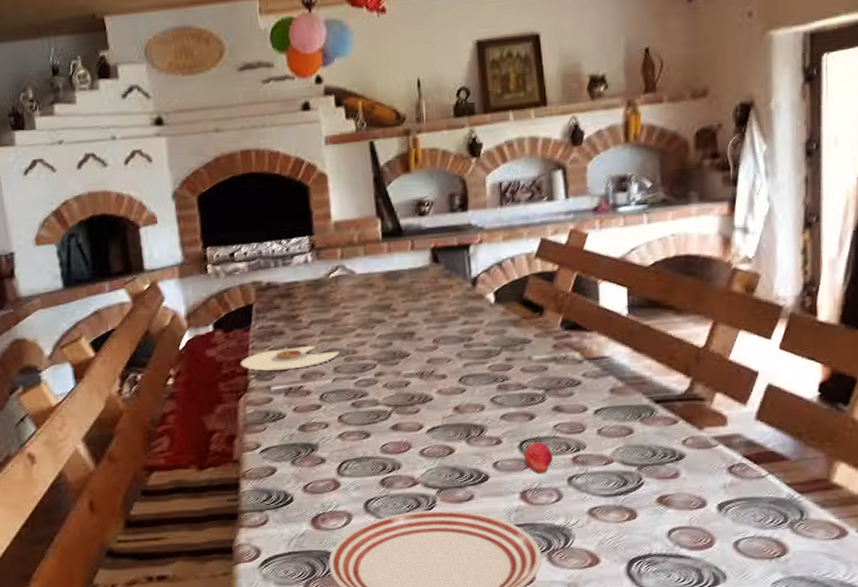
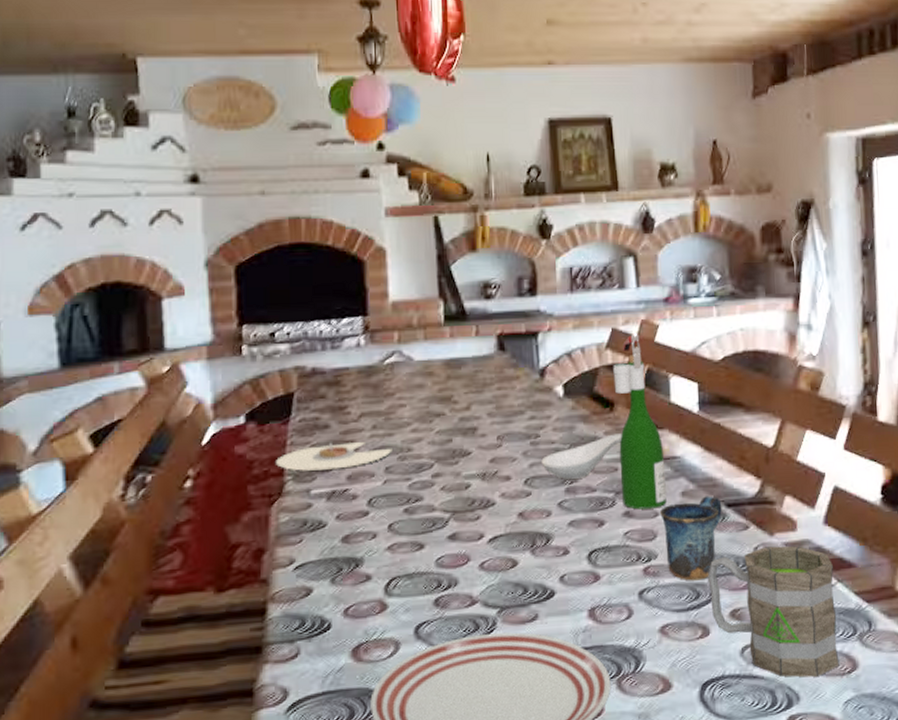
spoon rest: none [475,336,552,378] -> present [541,433,623,479]
fruit: present [524,437,553,474] -> none [593,546,623,588]
wine bottle: none [542,241,595,405] -> present [613,332,667,510]
mug: none [588,392,651,470] -> present [659,496,722,581]
mug: none [636,439,768,559] -> present [708,546,839,677]

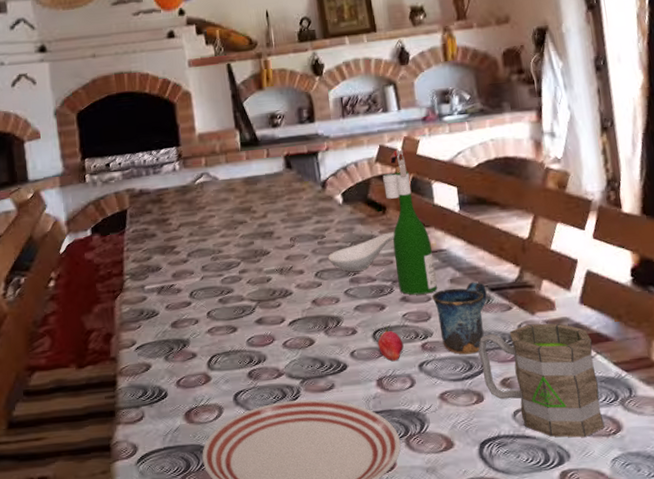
plate: present [276,442,392,471] -> none [116,247,207,271]
fruit: none [593,546,623,588] -> present [378,327,404,362]

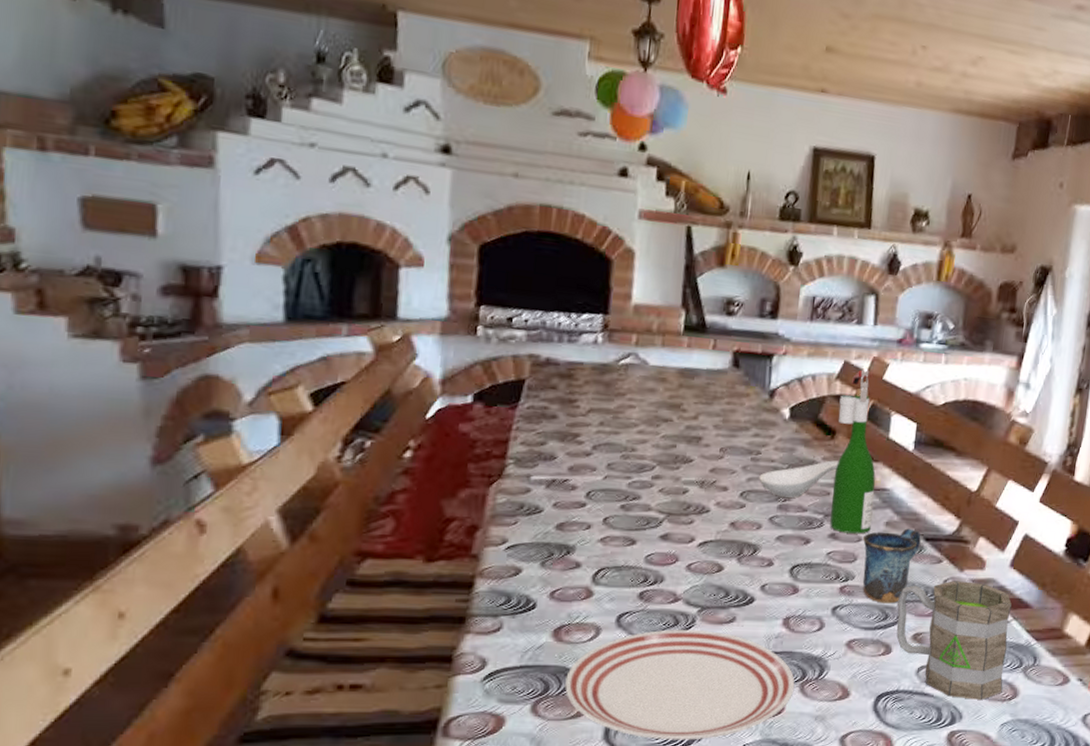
fruit: present [378,327,404,362] -> none [793,563,821,601]

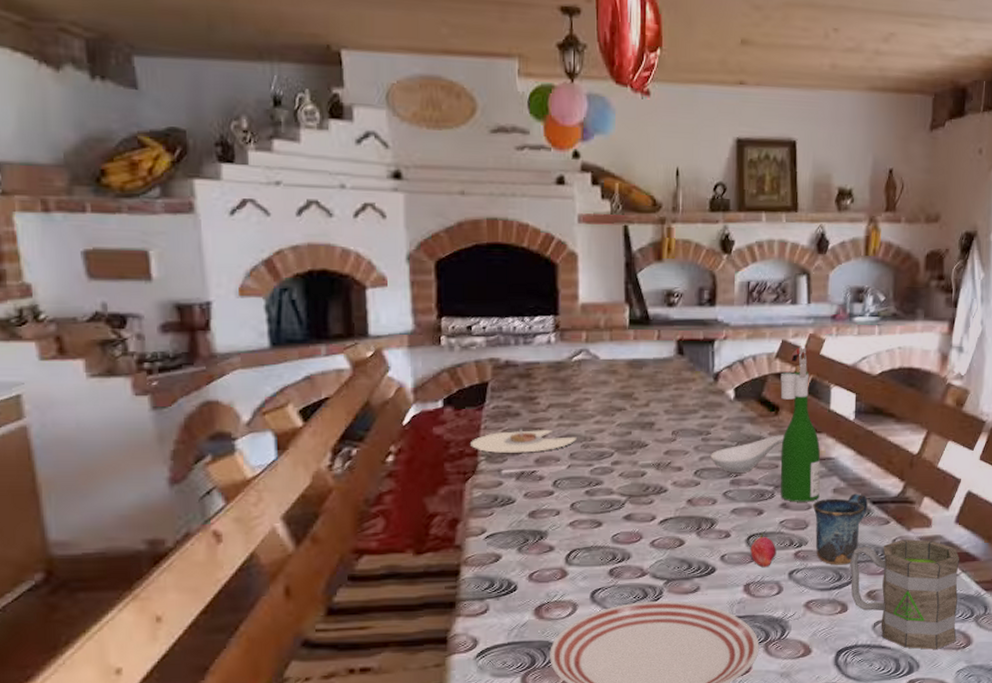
plate: none [499,432,617,459] -> present [471,429,577,453]
fruit: none [793,563,821,601] -> present [750,532,777,568]

